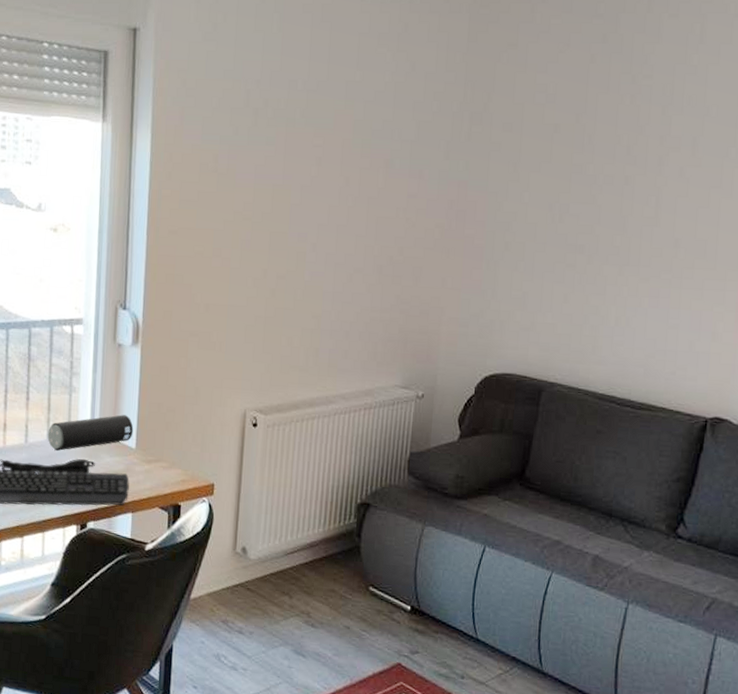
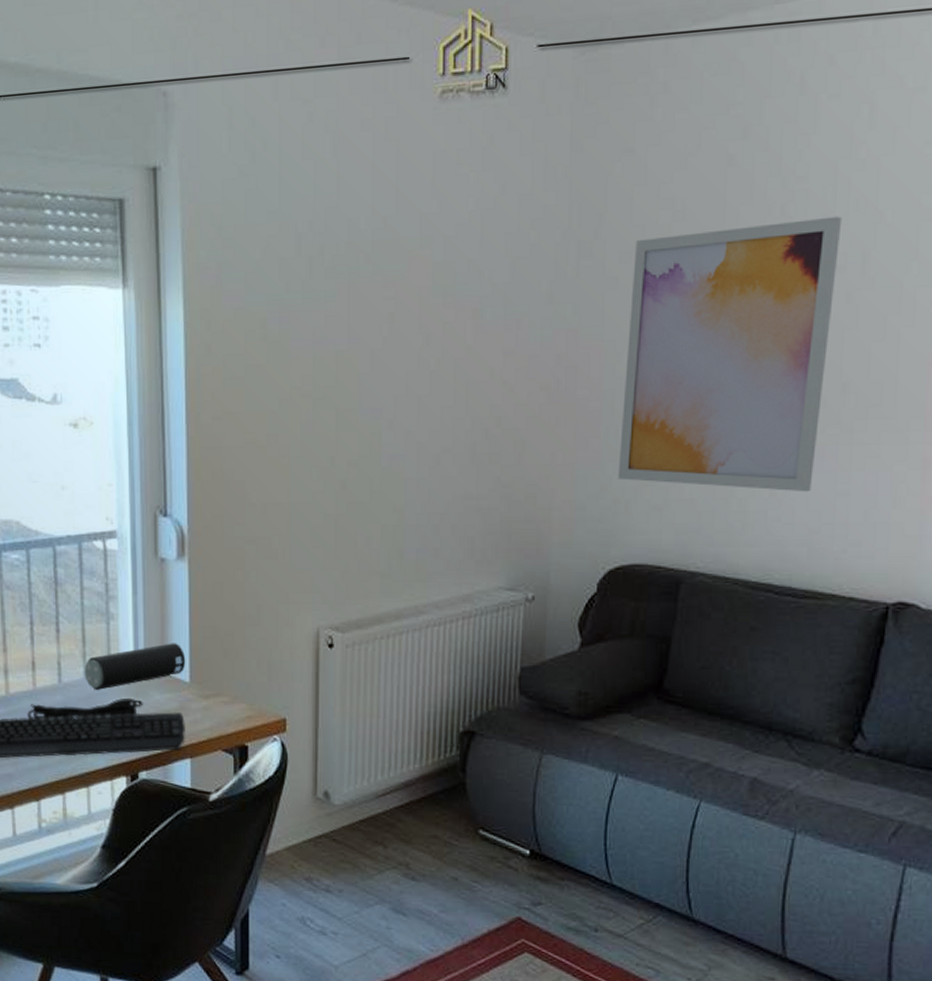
wall art: none [494,108,678,324] -> present [617,216,842,493]

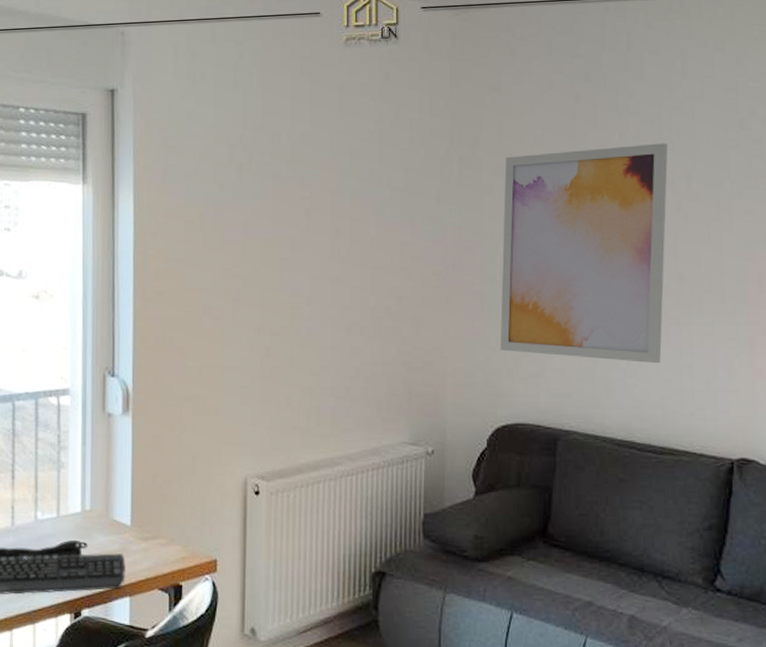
speaker: present [84,643,186,690] -> none [35,489,128,532]

